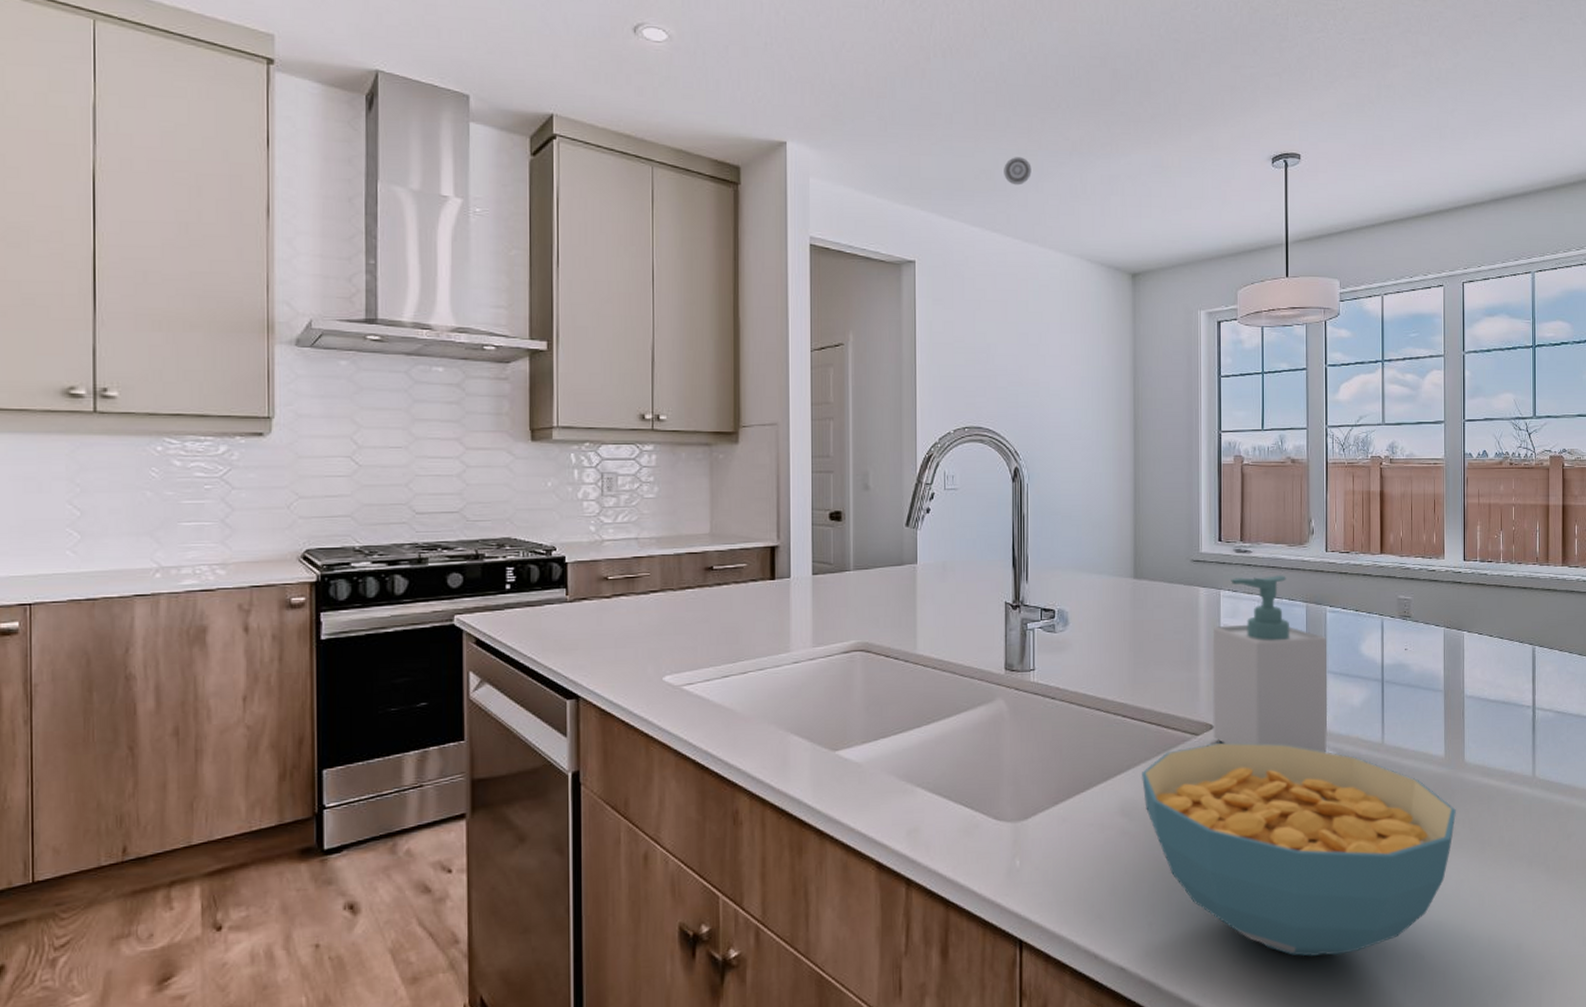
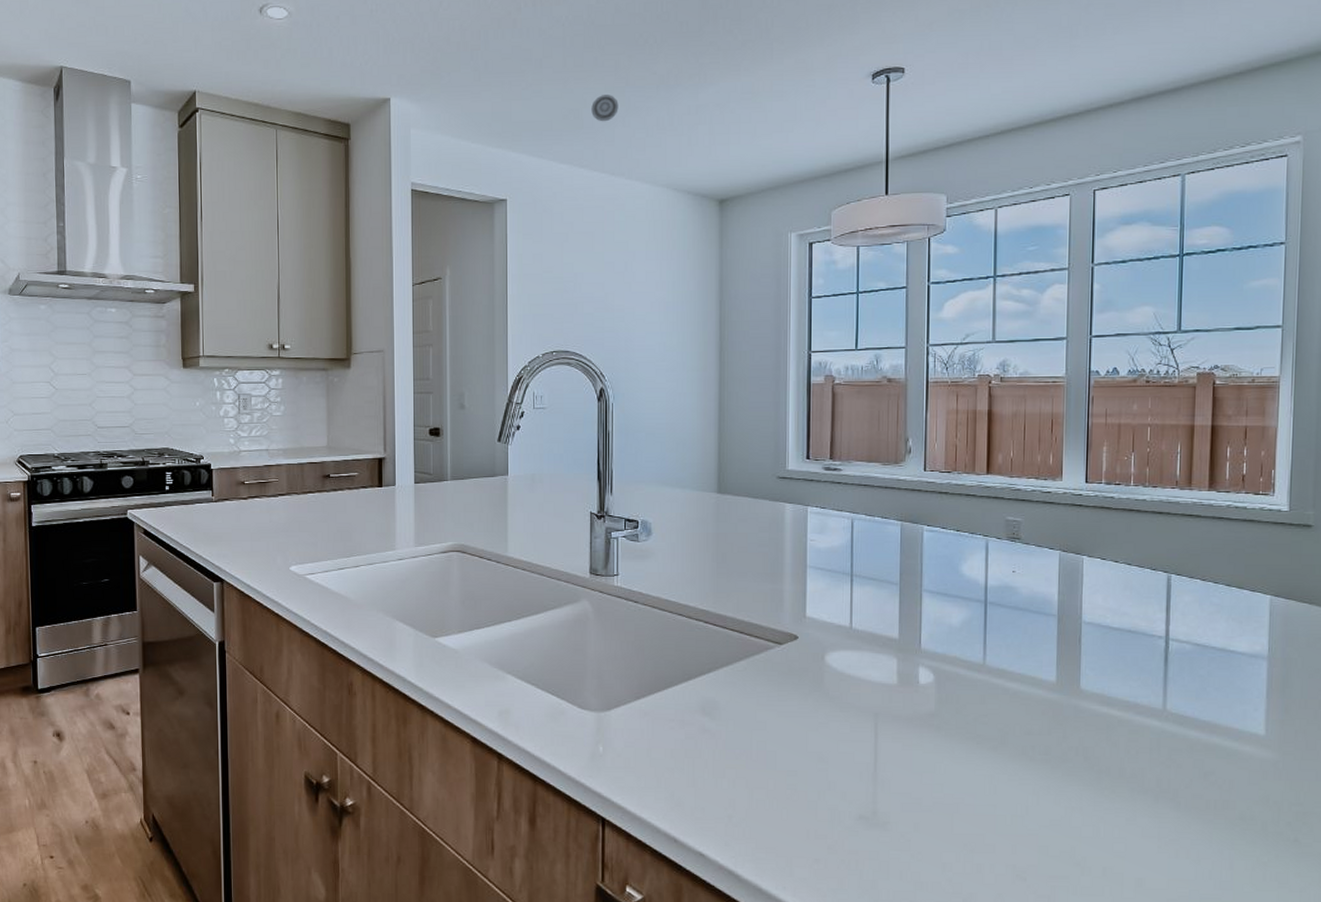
cereal bowl: present [1141,742,1457,957] -> none [722,652,1069,867]
soap bottle: present [1212,574,1328,753] -> none [797,492,923,670]

